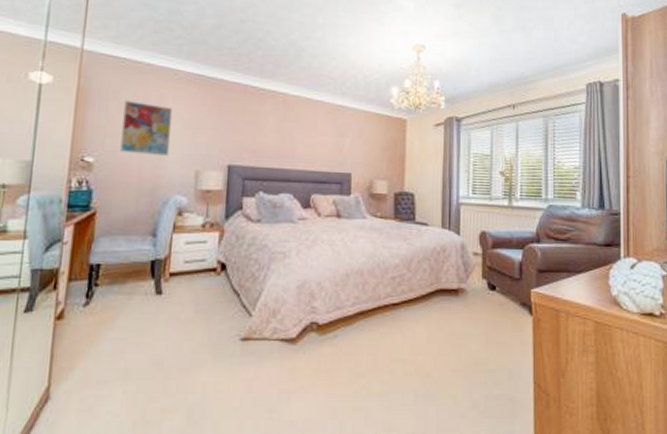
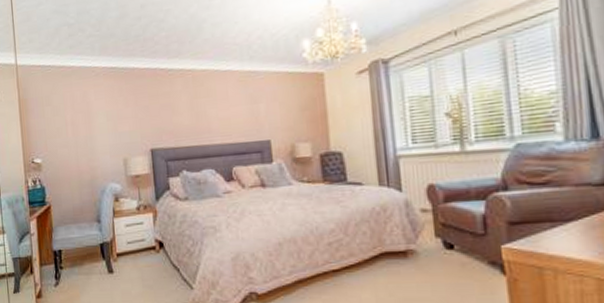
wall art: present [120,101,173,156] -> none [56,103,100,151]

